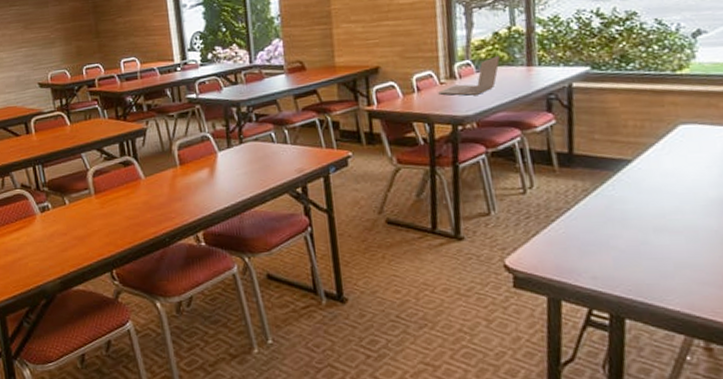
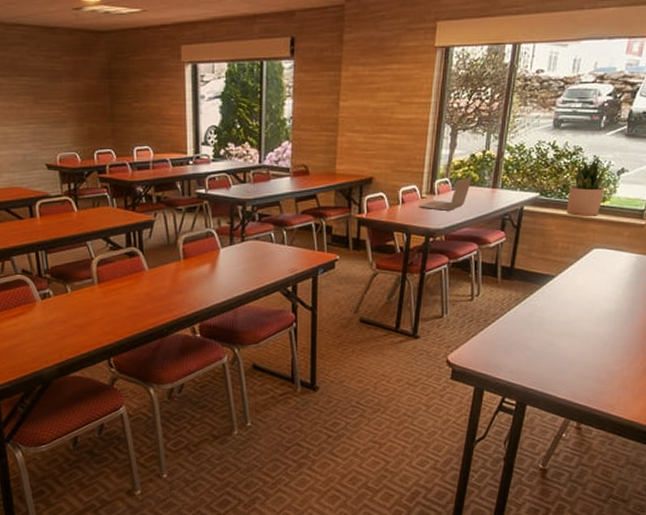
planter: none [629,21,679,90] -> present [566,158,609,218]

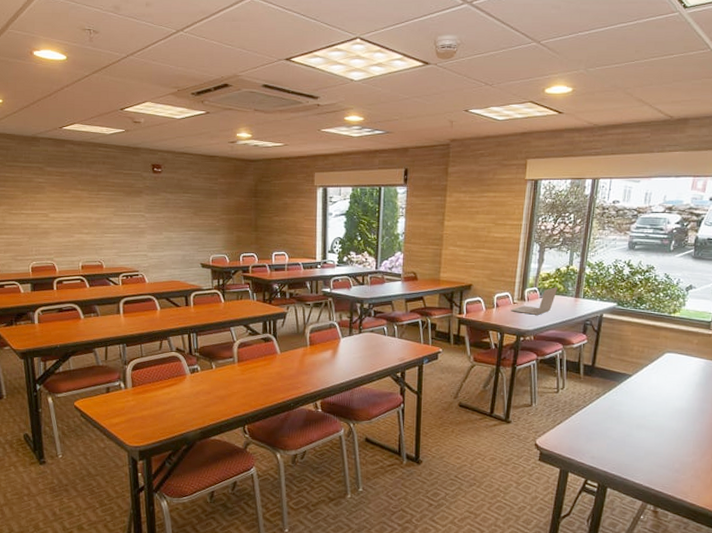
planter: present [566,158,609,218] -> none [641,276,678,326]

